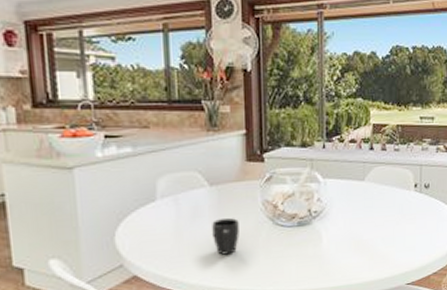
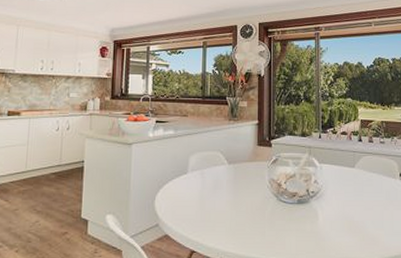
mug: present [212,218,239,255] -> none [228,192,250,224]

